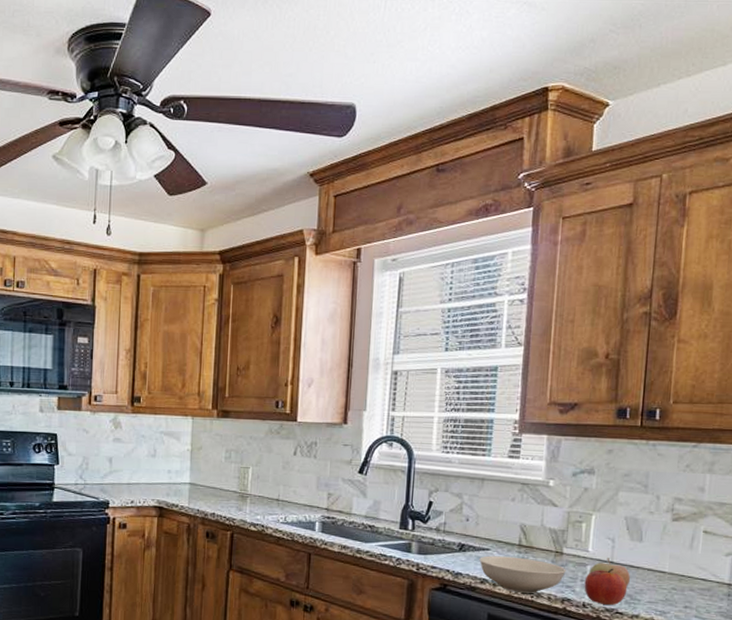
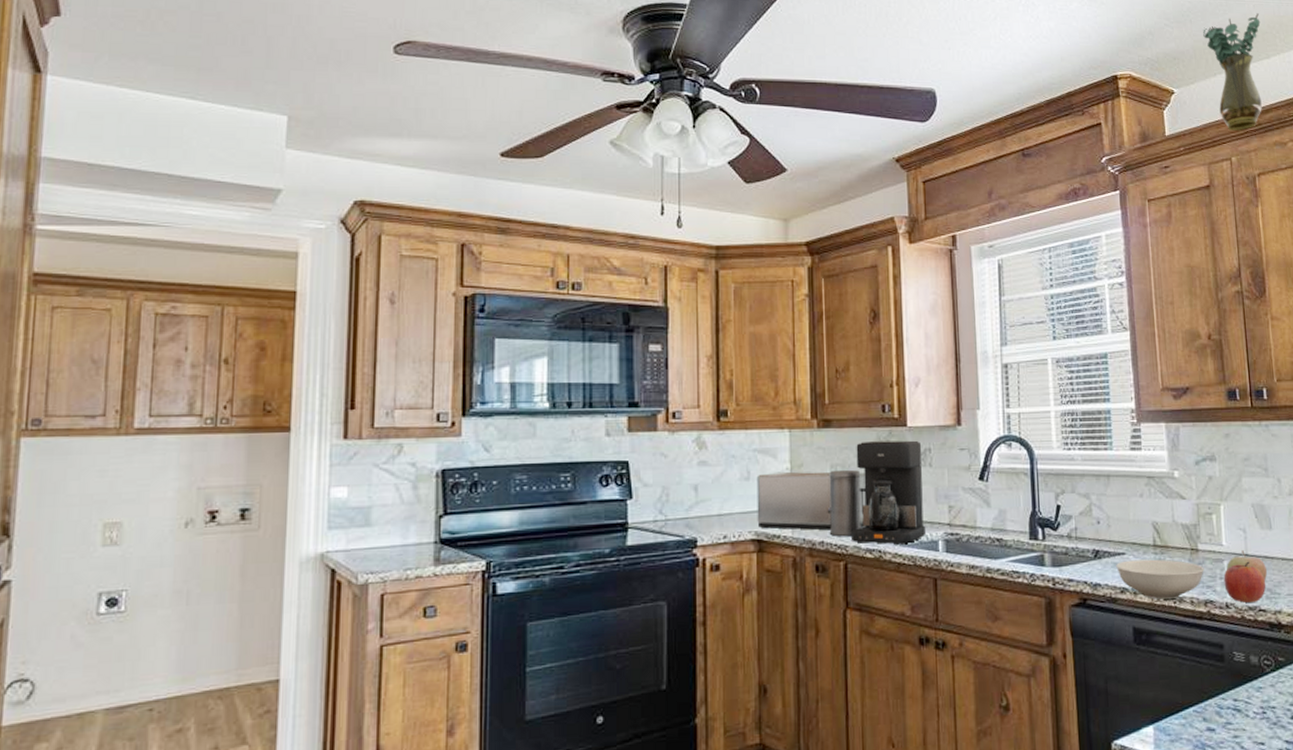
toaster: none [160,452,256,505] -> present [756,471,866,531]
canister: none [220,454,252,512] -> present [829,469,861,537]
coffee maker: none [239,432,308,522] -> present [852,440,925,545]
vase: none [652,14,723,146] -> present [1203,13,1262,131]

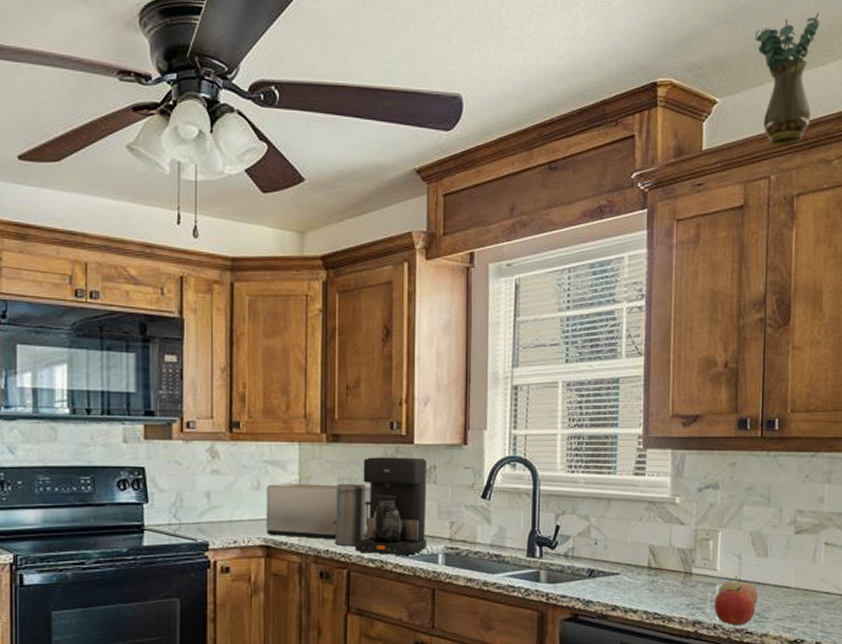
bowl: present [1116,559,1204,599] -> none [609,580,696,618]

